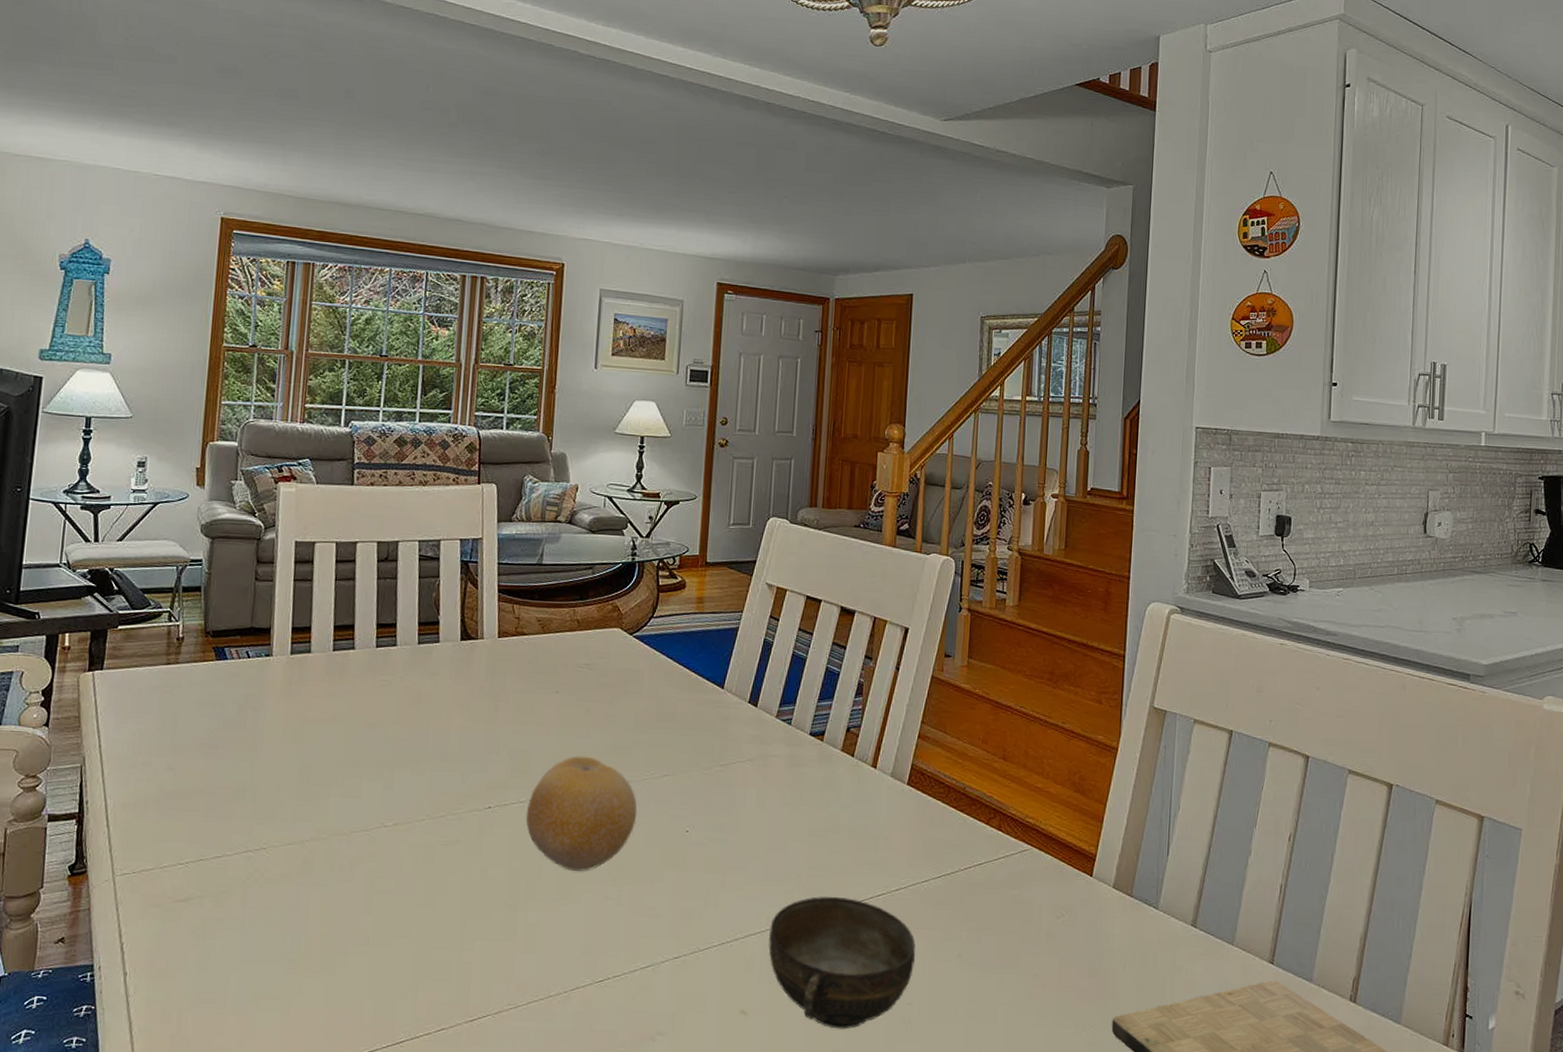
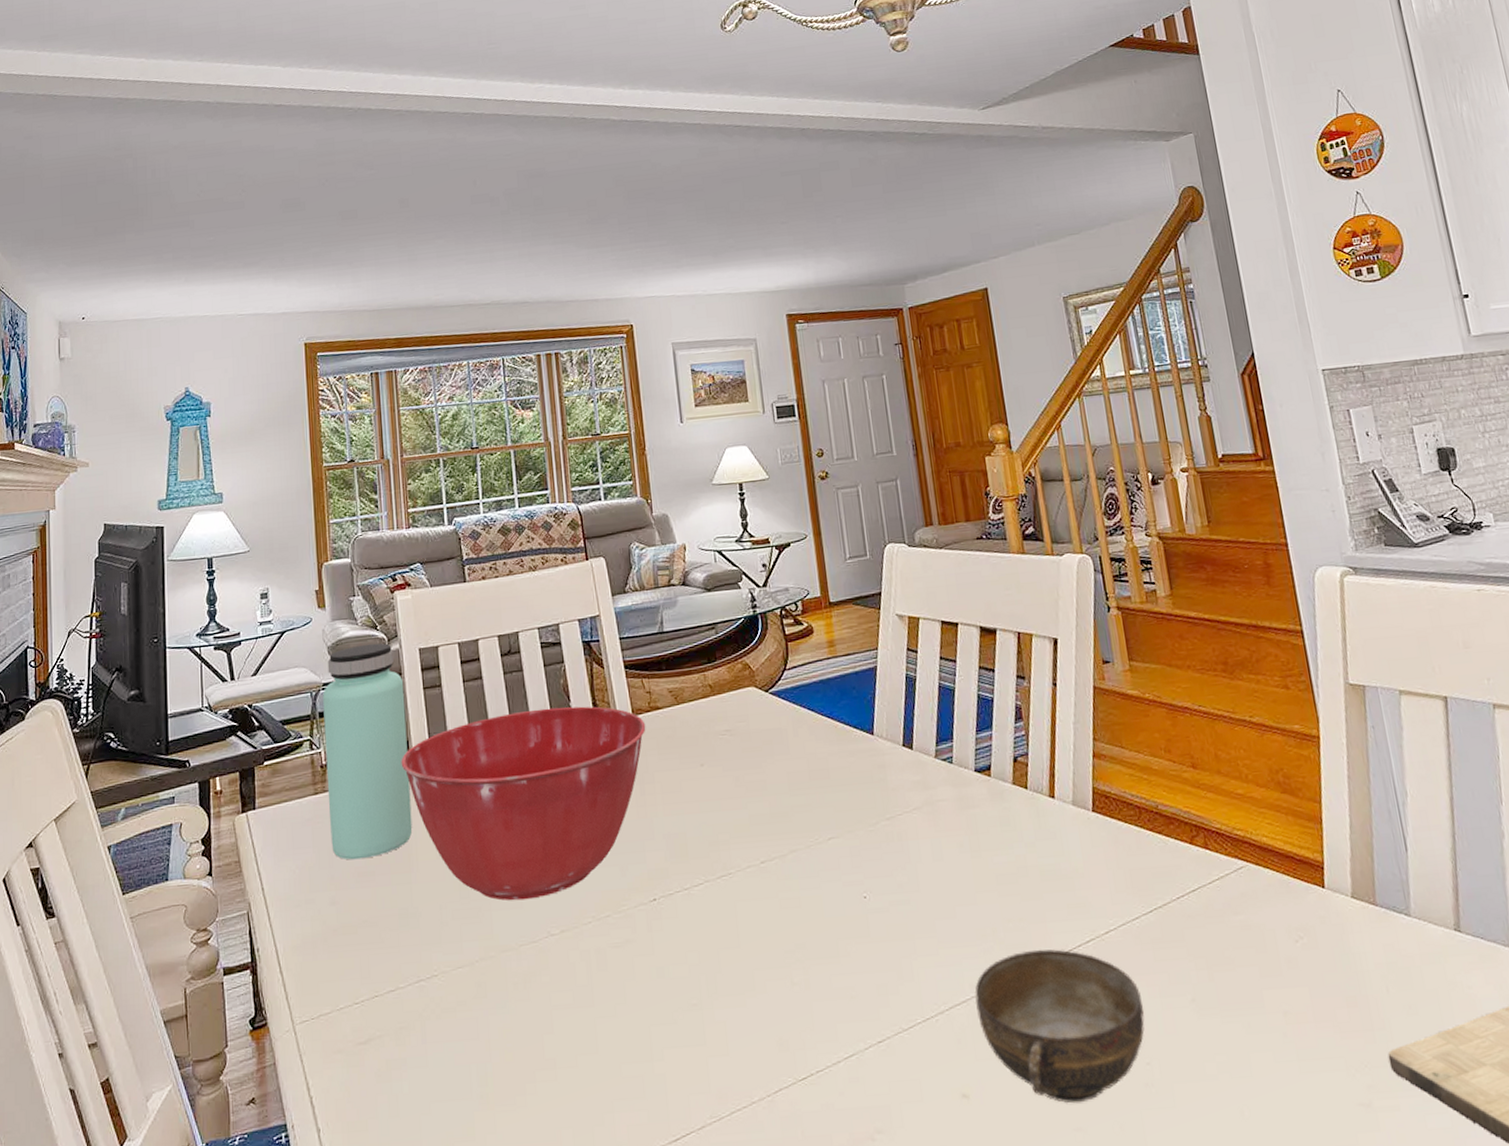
bottle: none [177,528,275,732] -> present [323,643,413,860]
mixing bowl: none [260,617,509,792] -> present [401,706,646,901]
fruit: present [525,756,638,871] -> none [693,829,809,958]

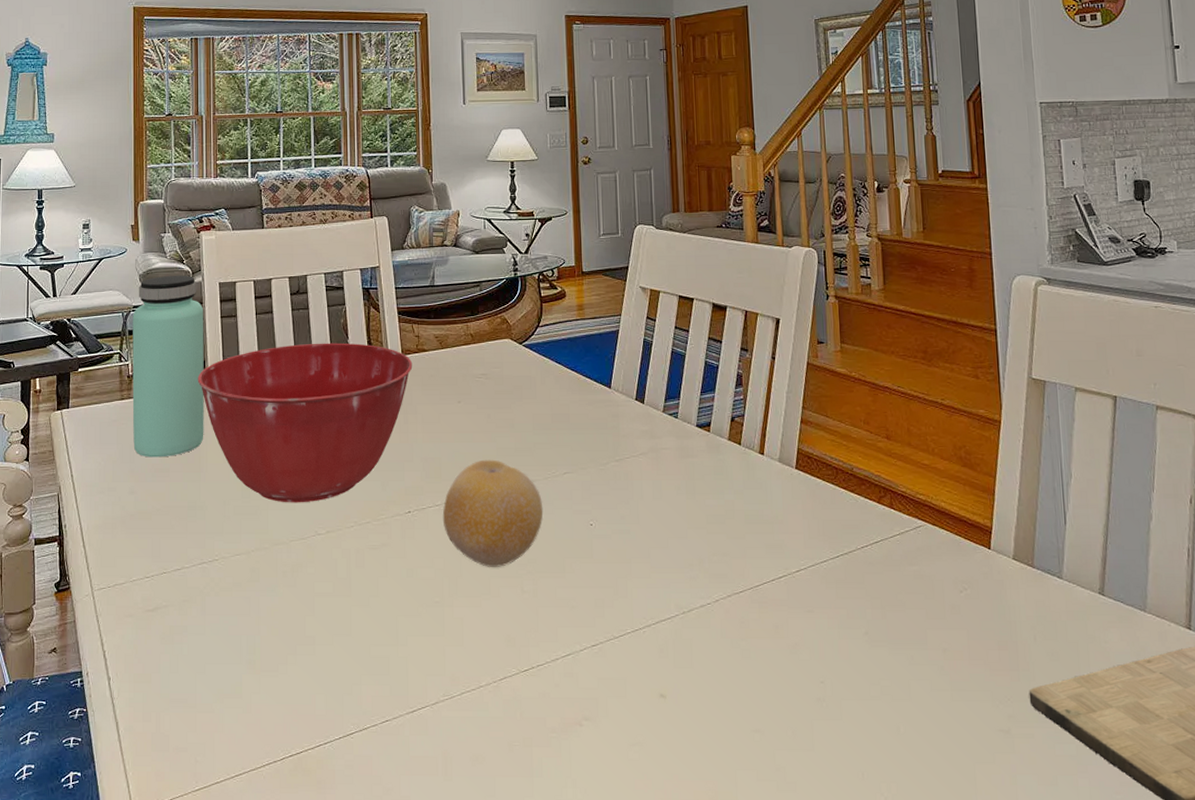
fruit: none [693,829,809,958] -> present [442,459,544,567]
cup: present [975,949,1145,1104] -> none [678,580,823,710]

